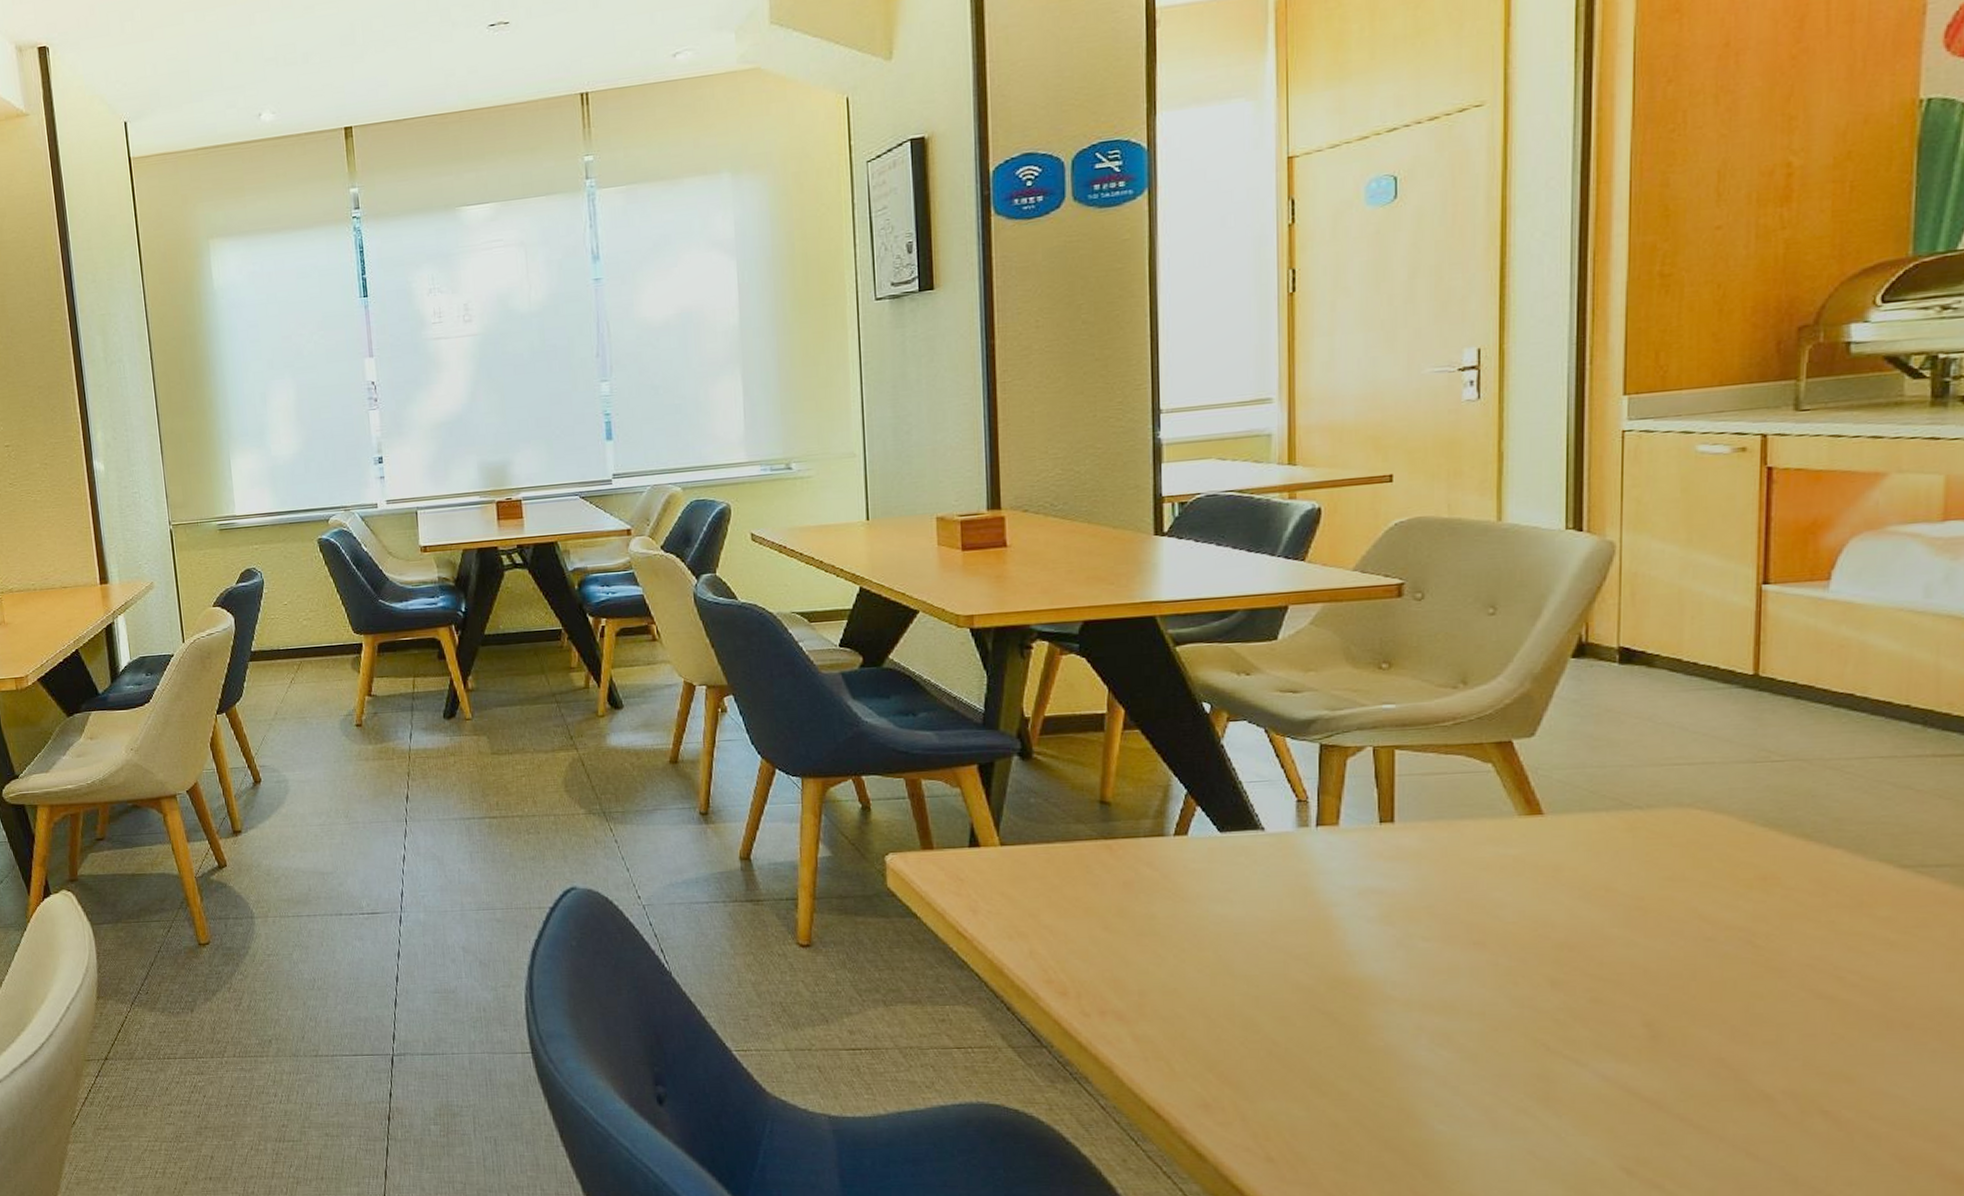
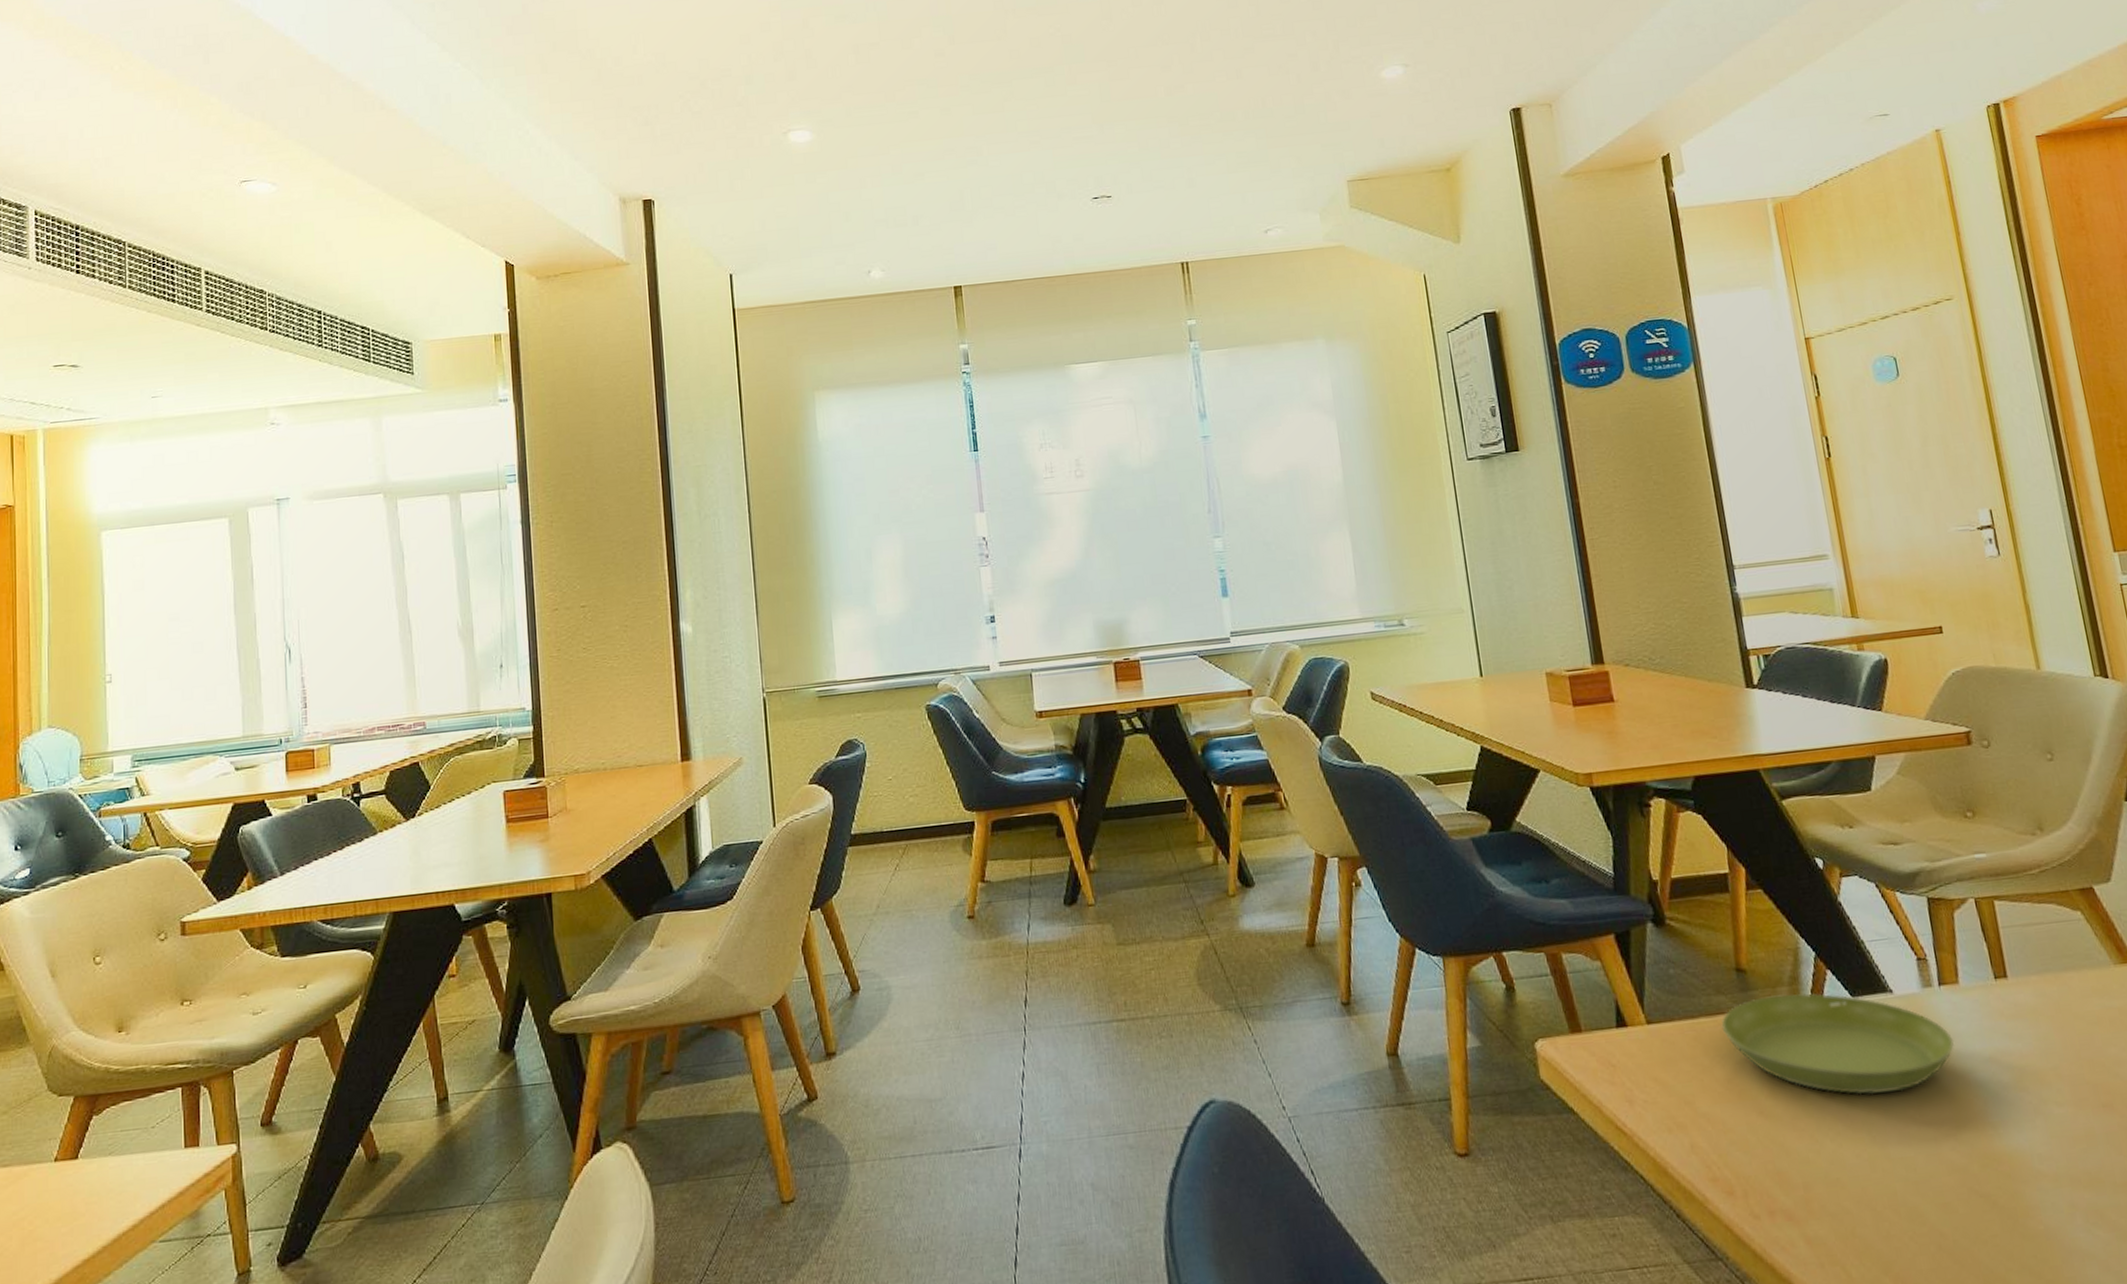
saucer: none [1077,826,1323,919] -> present [1721,993,1955,1095]

